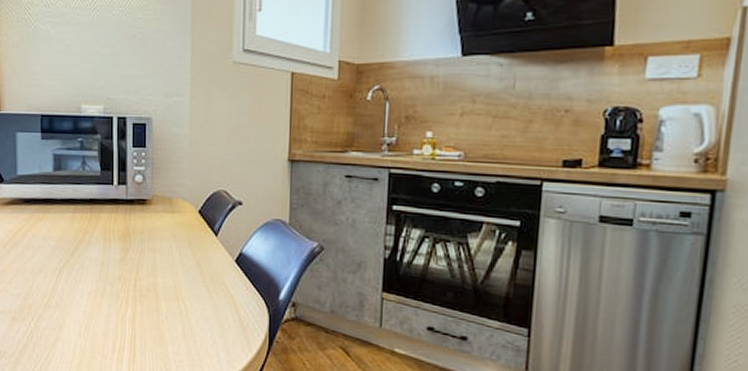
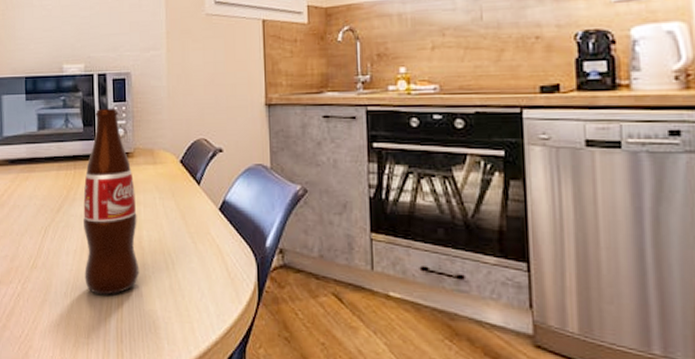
bottle: none [97,152,153,337] -> present [82,108,140,295]

